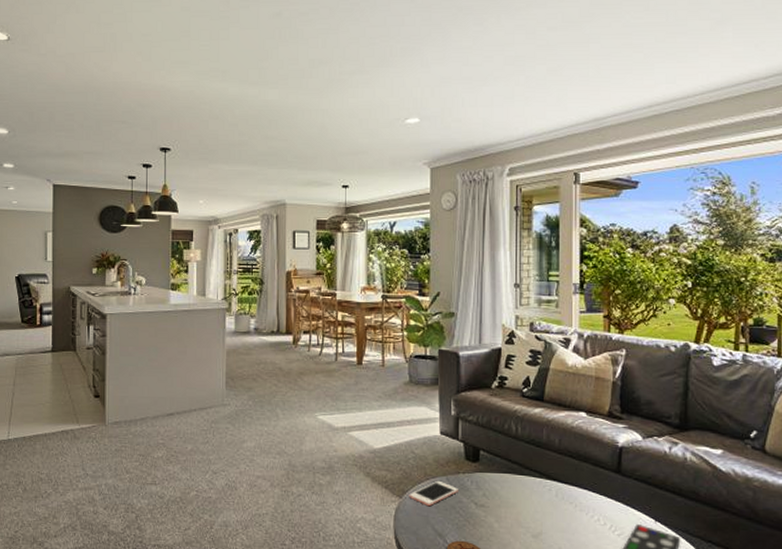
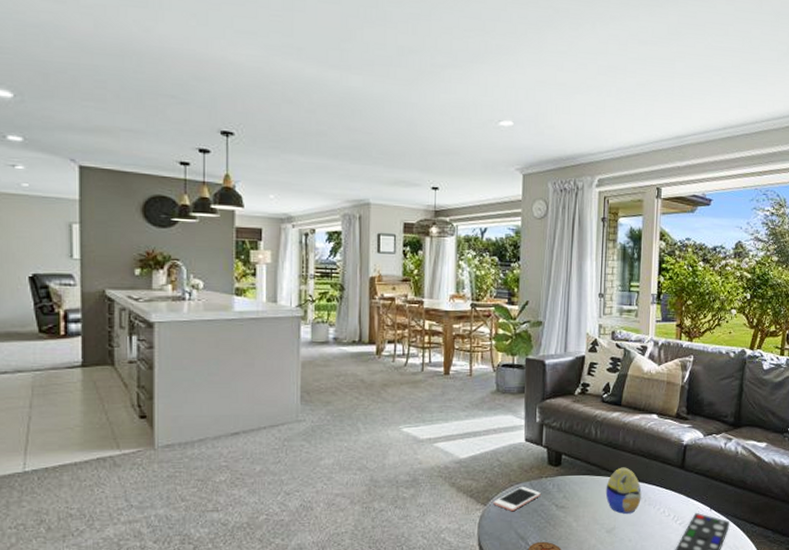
decorative egg: none [530,467,571,519] -> present [605,467,642,514]

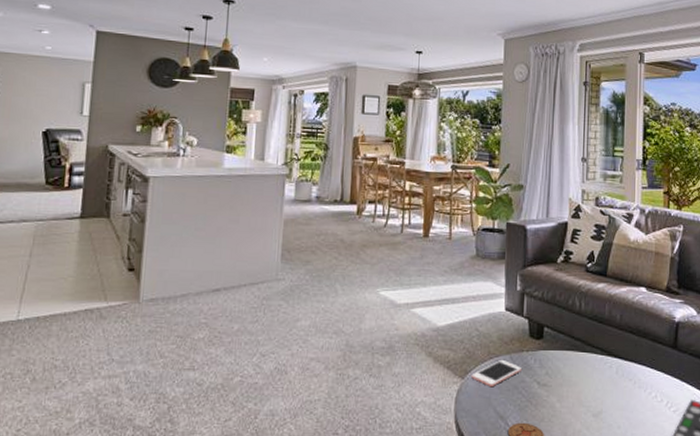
decorative egg: present [605,467,642,514] -> none [591,344,631,396]

